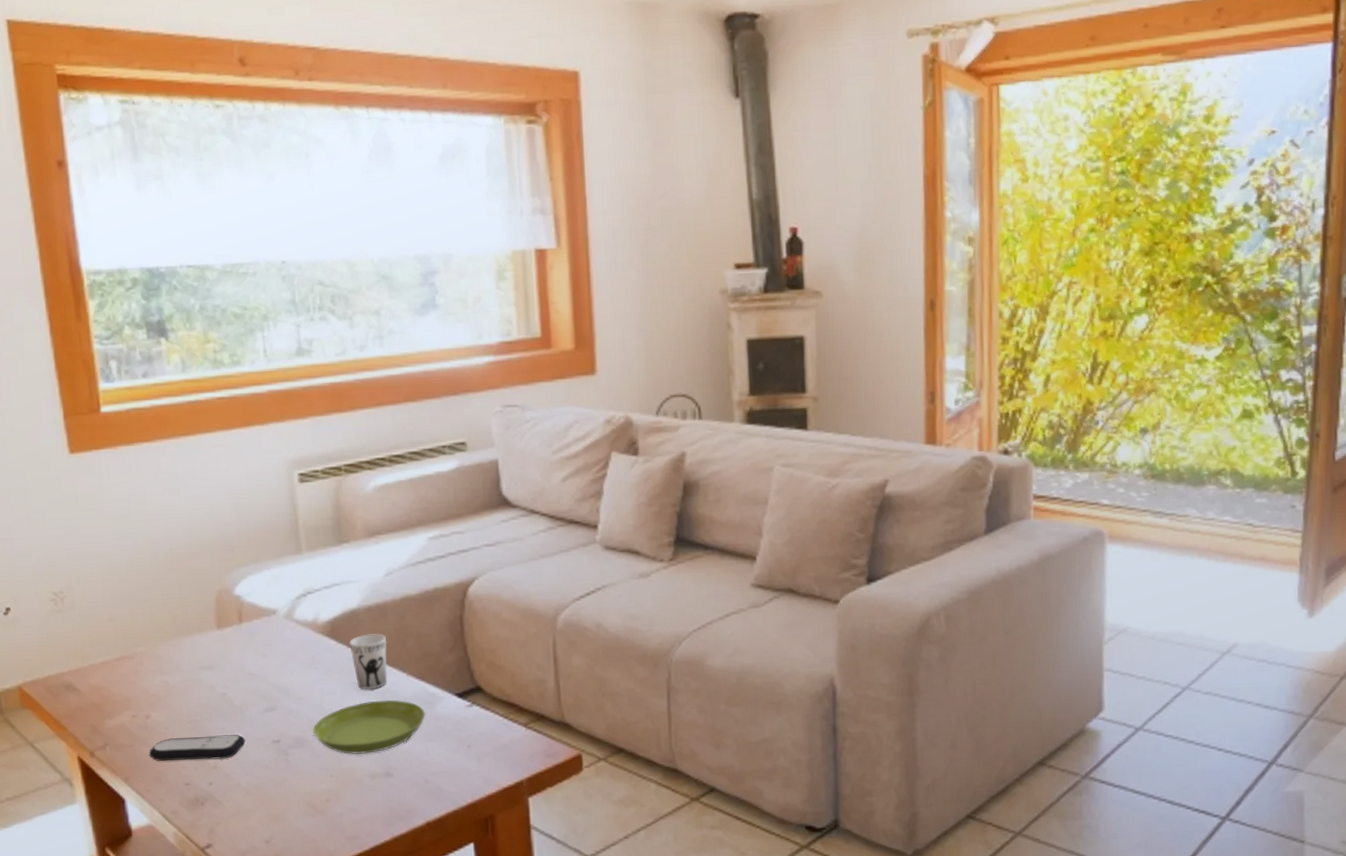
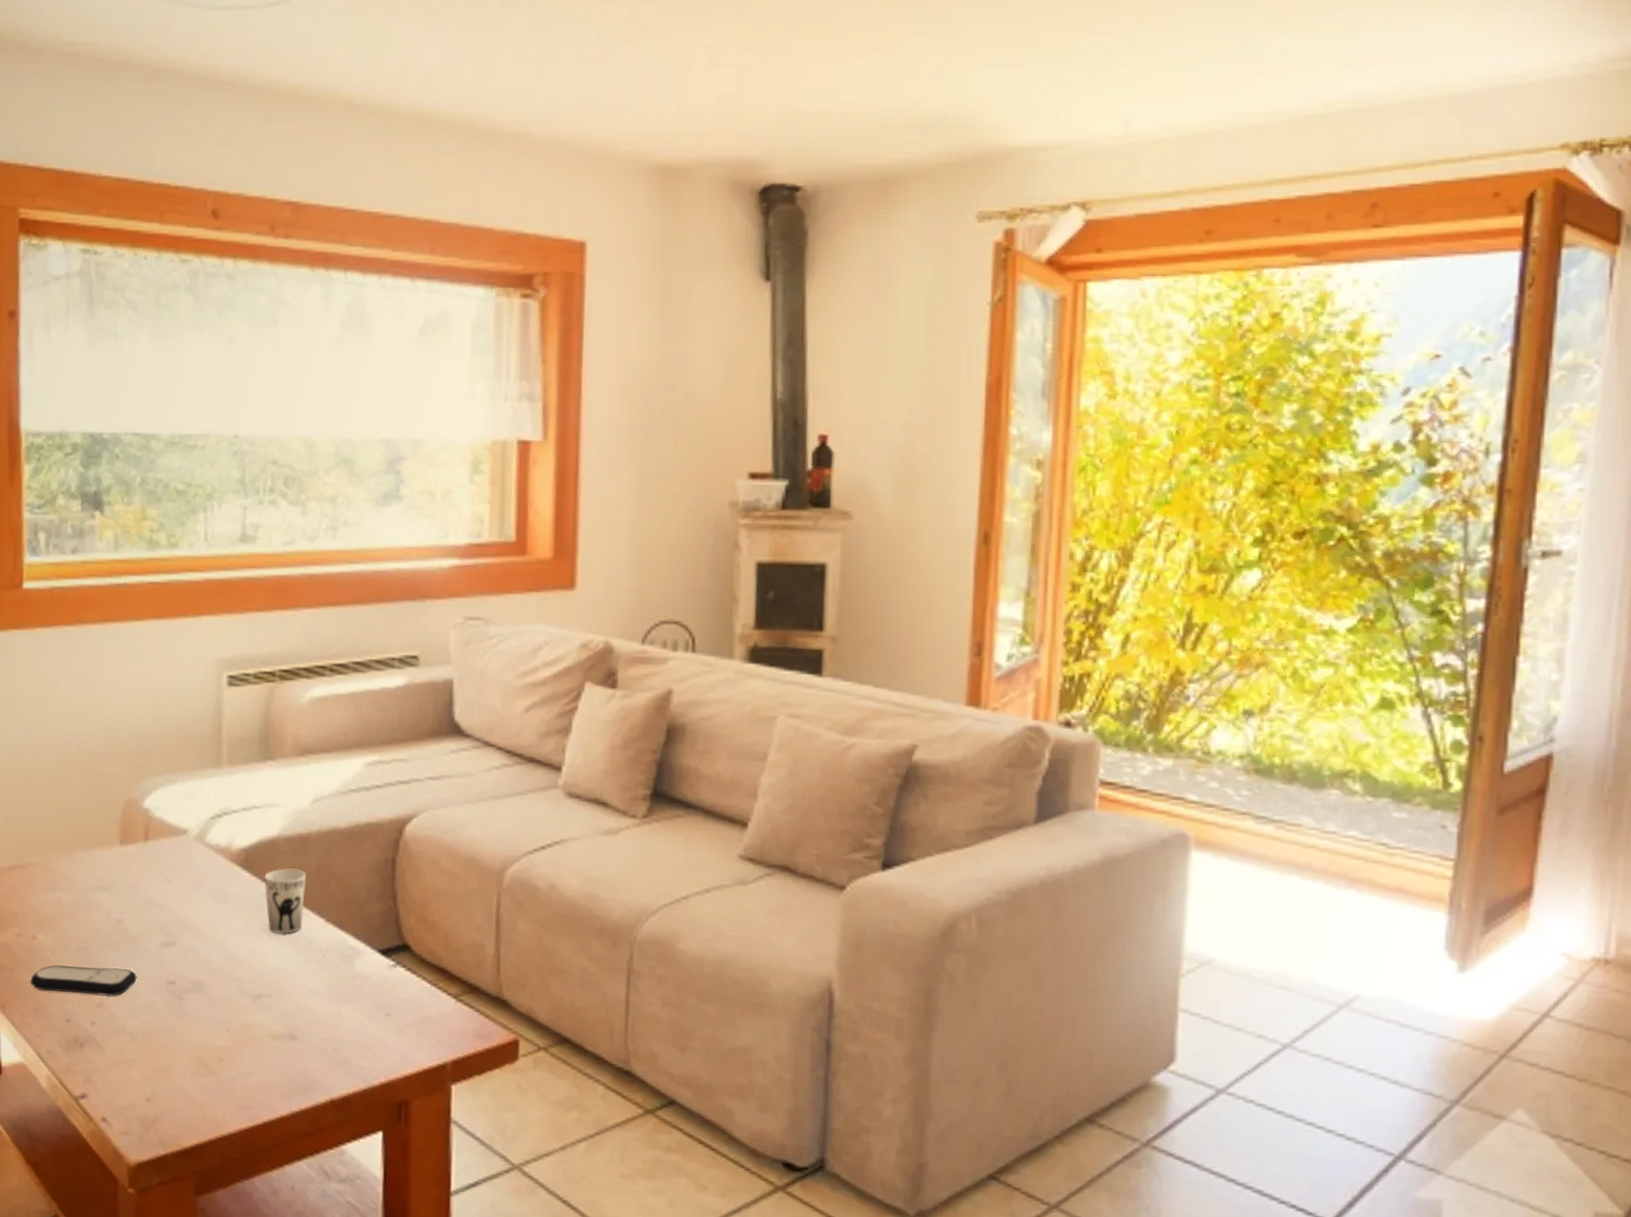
saucer: present [313,699,426,755] -> none [213,947,343,1010]

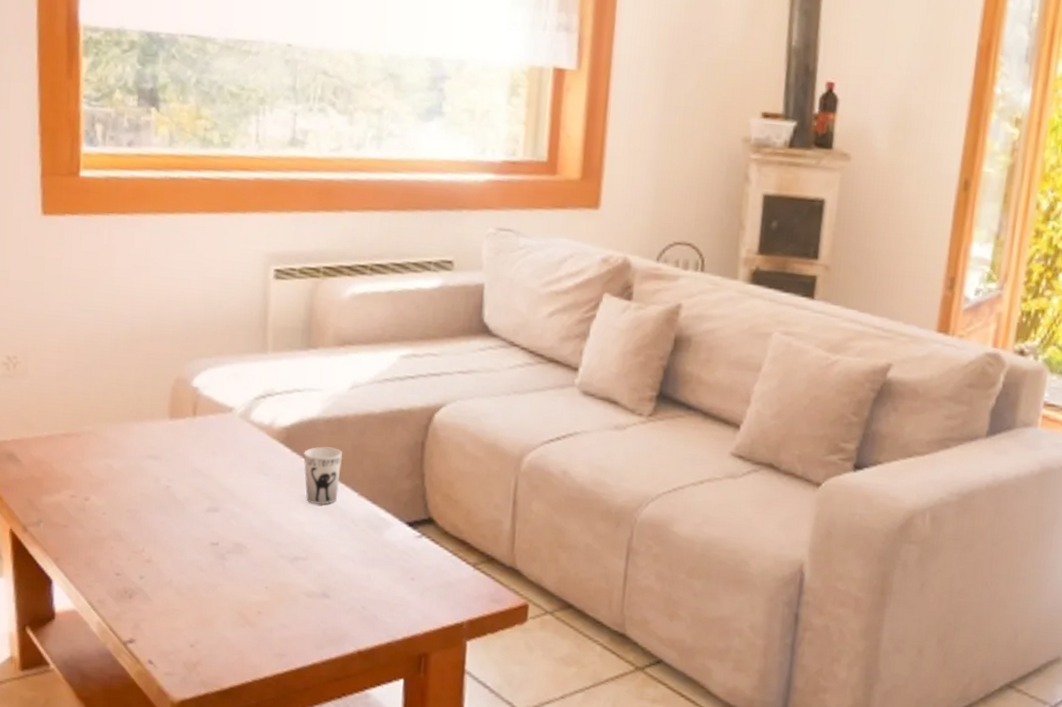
remote control: present [30,965,137,996] -> none [83,524,183,554]

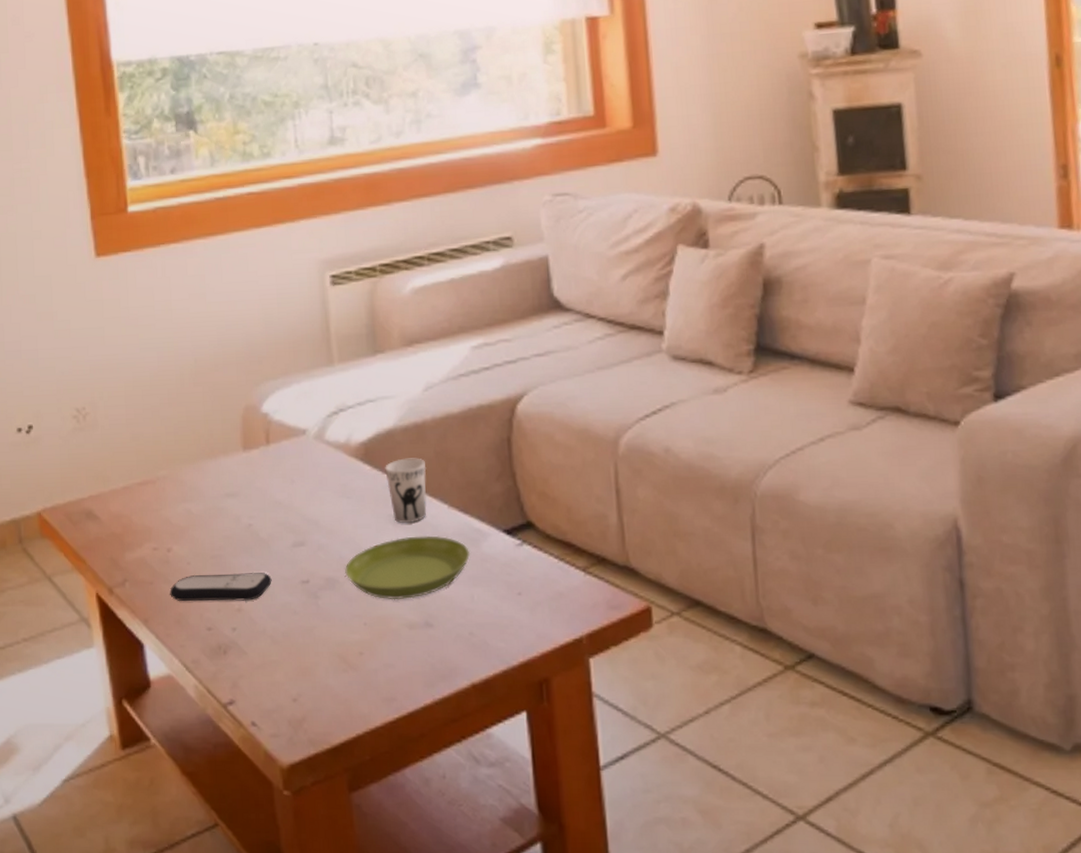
remote control: none [83,524,183,554] -> present [170,573,272,601]
saucer: none [254,516,373,571] -> present [345,535,471,600]

